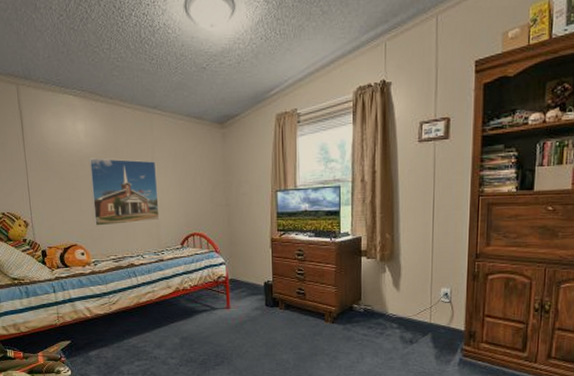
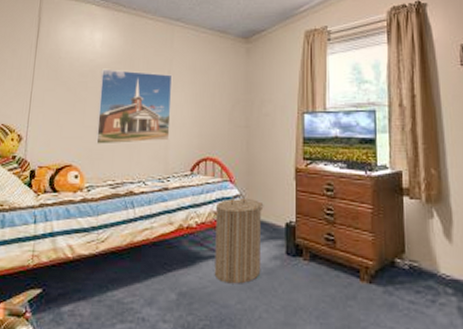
laundry hamper: none [202,260,246,329] -> present [212,193,264,284]

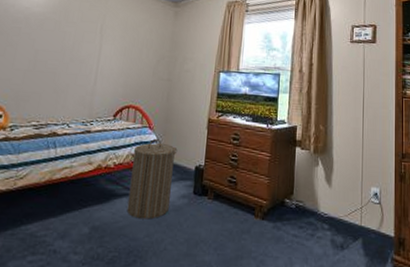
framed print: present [95,69,173,145] -> none [22,17,105,88]

